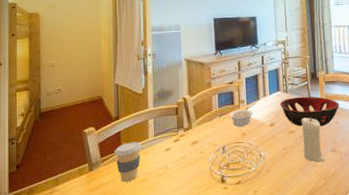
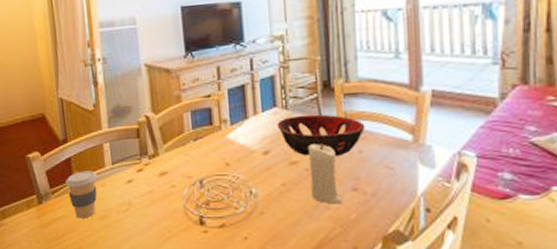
legume: present [229,106,253,126] -> none [207,128,239,154]

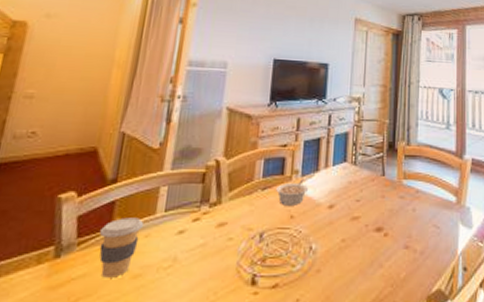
legume: none [207,128,239,154] -> present [276,179,308,206]
decorative bowl: present [277,114,366,157] -> none [344,171,420,214]
candle: present [307,143,343,204] -> none [367,200,396,262]

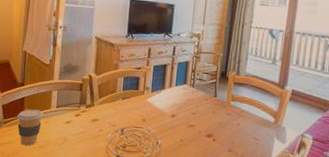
legume: present [276,179,308,206] -> none [132,94,156,113]

